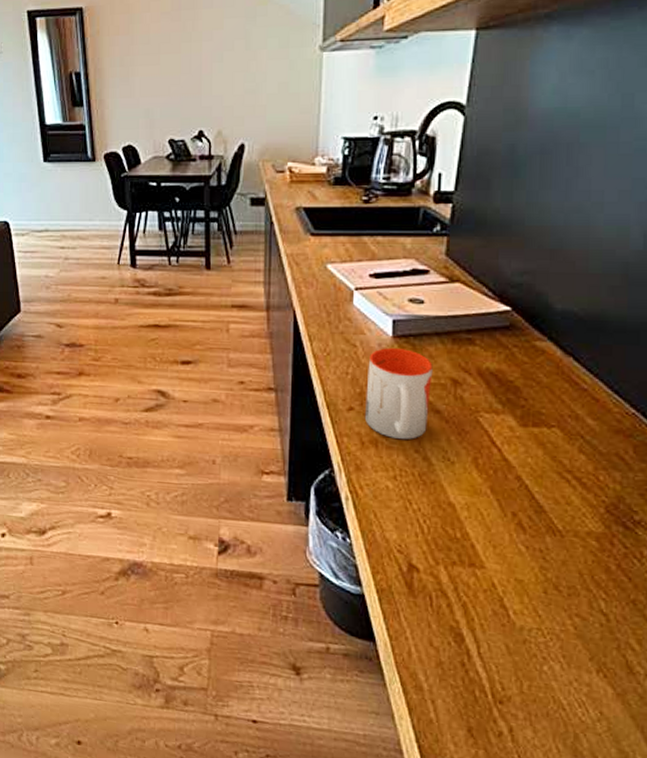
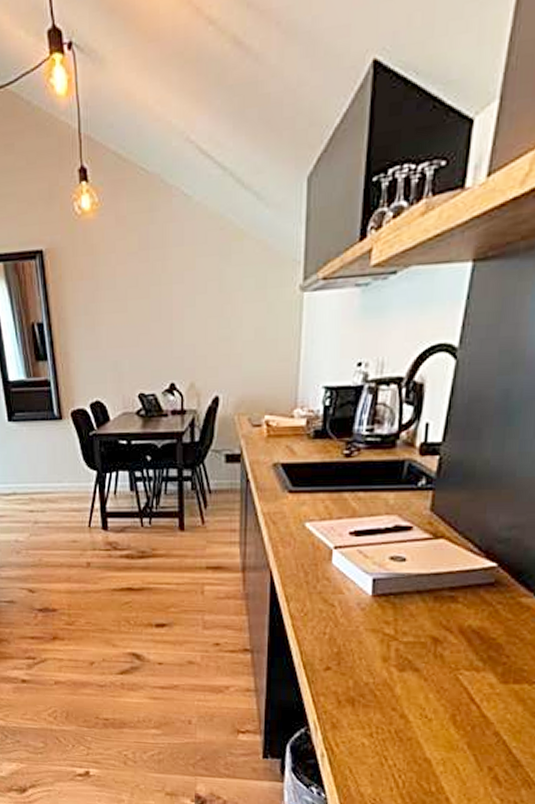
mug: present [364,347,433,439] -> none [341,606,413,698]

